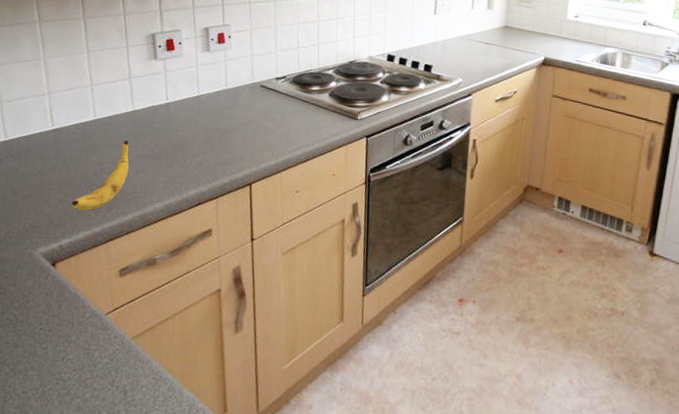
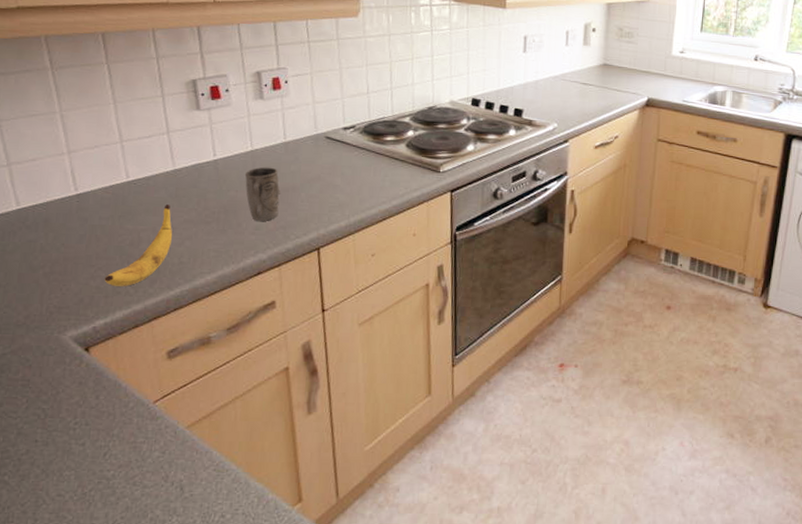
mug: none [191,110,221,158] -> present [245,167,281,221]

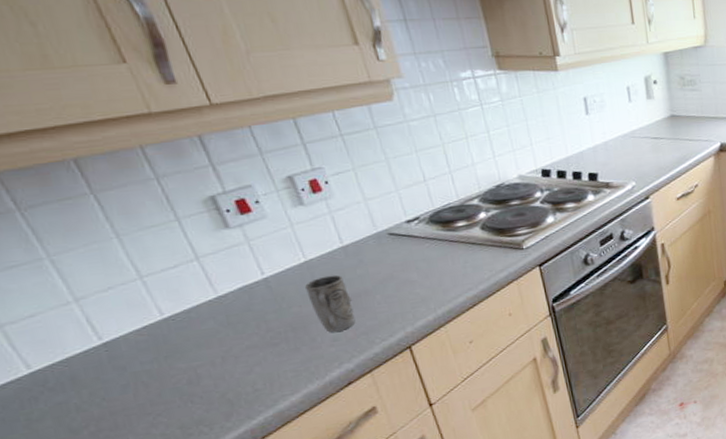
banana: present [104,205,173,286] -> none [167,334,239,430]

